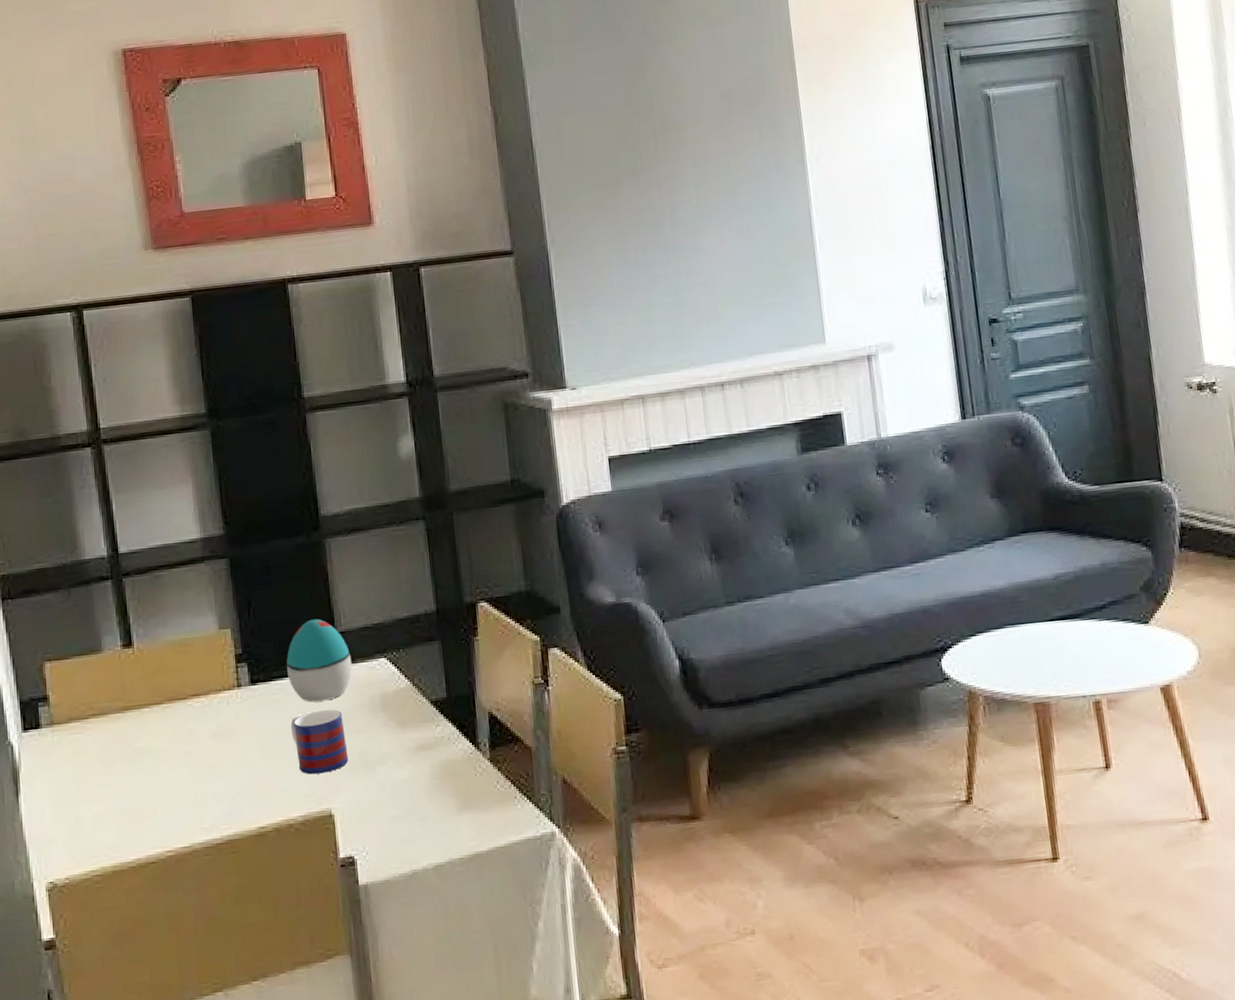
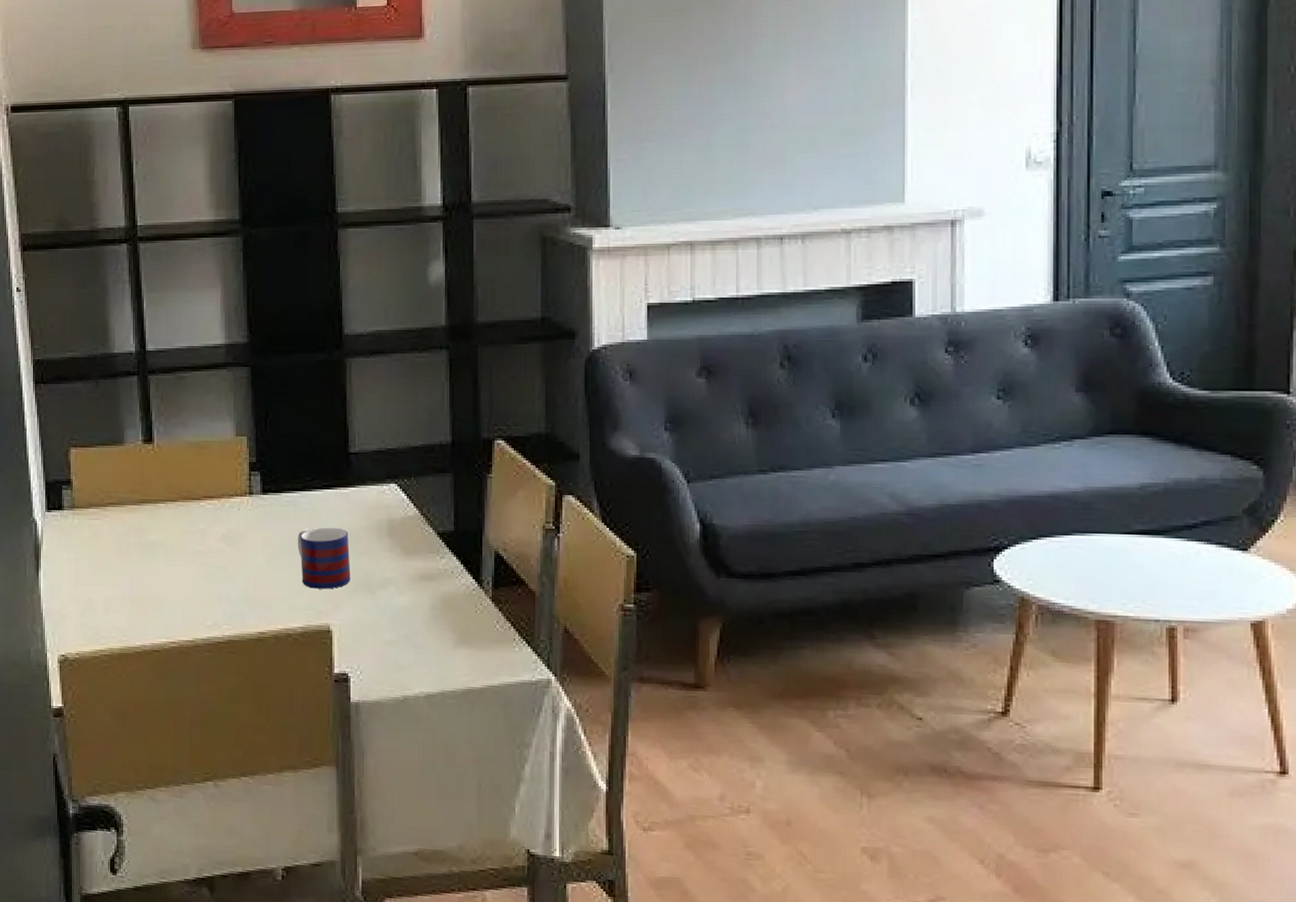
decorative egg: present [286,619,353,703] -> none [298,437,363,519]

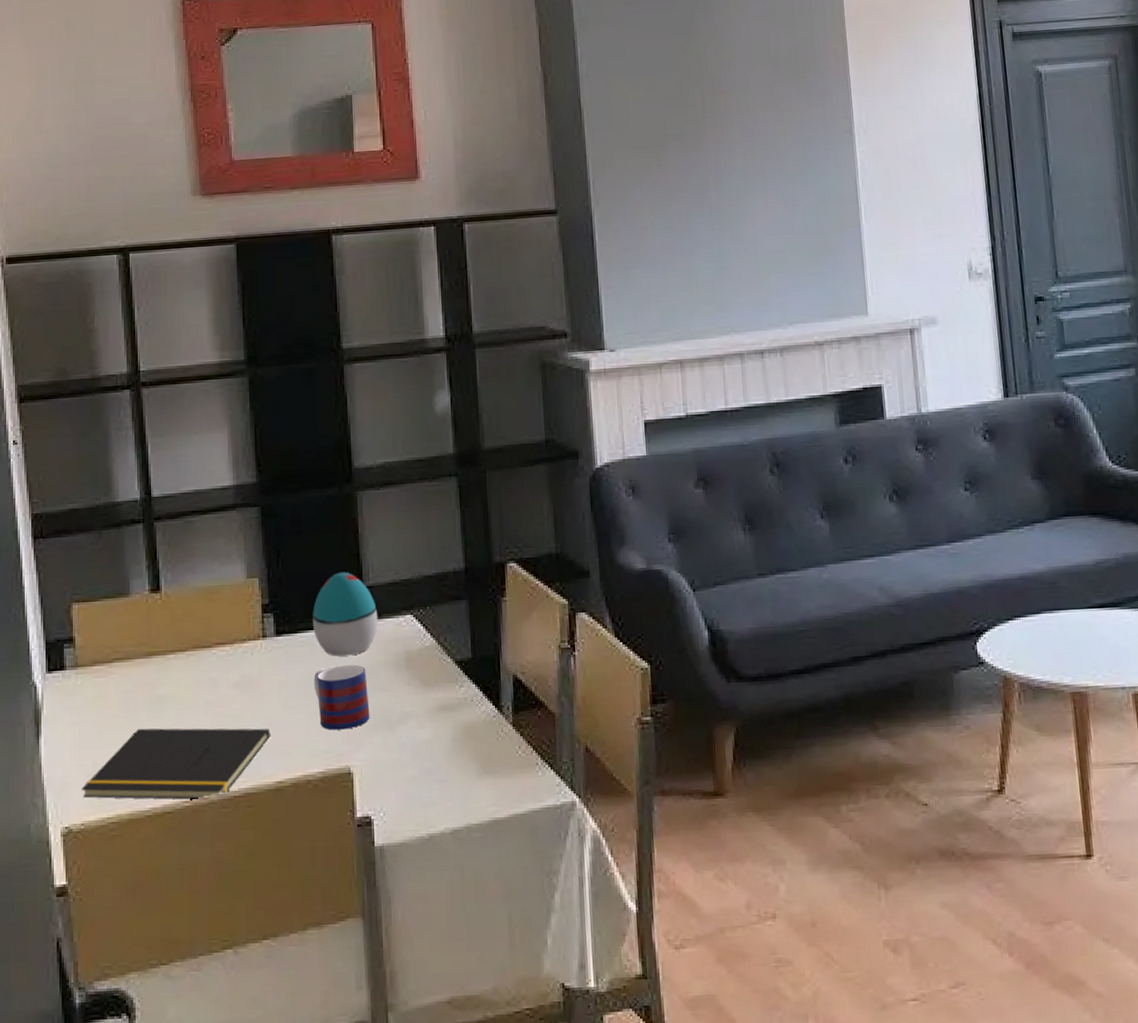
notepad: none [77,570,254,643] -> present [81,728,271,800]
decorative egg: none [298,437,363,519] -> present [313,572,378,657]

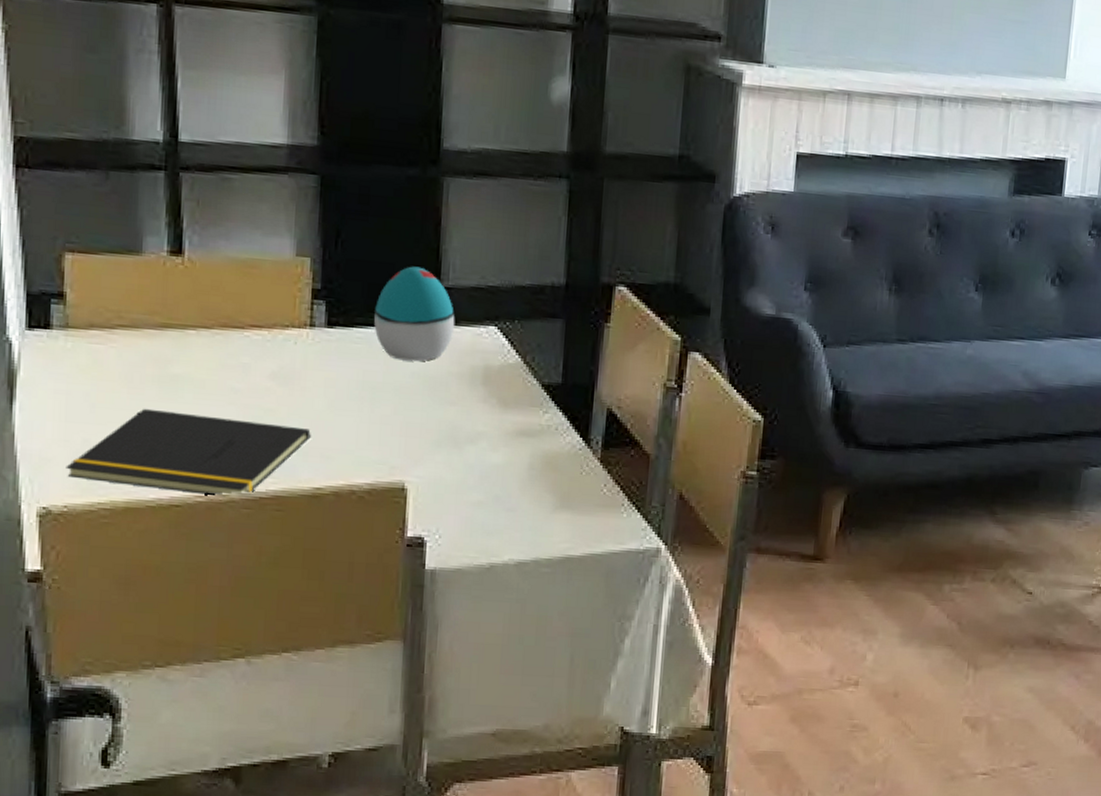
mug: present [313,664,370,730] -> none [369,370,435,442]

